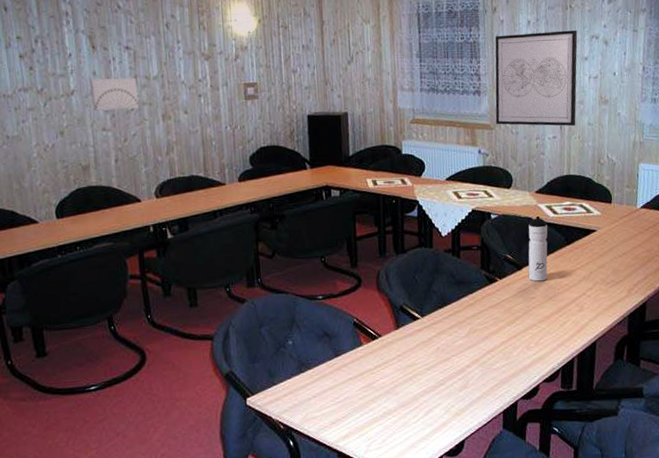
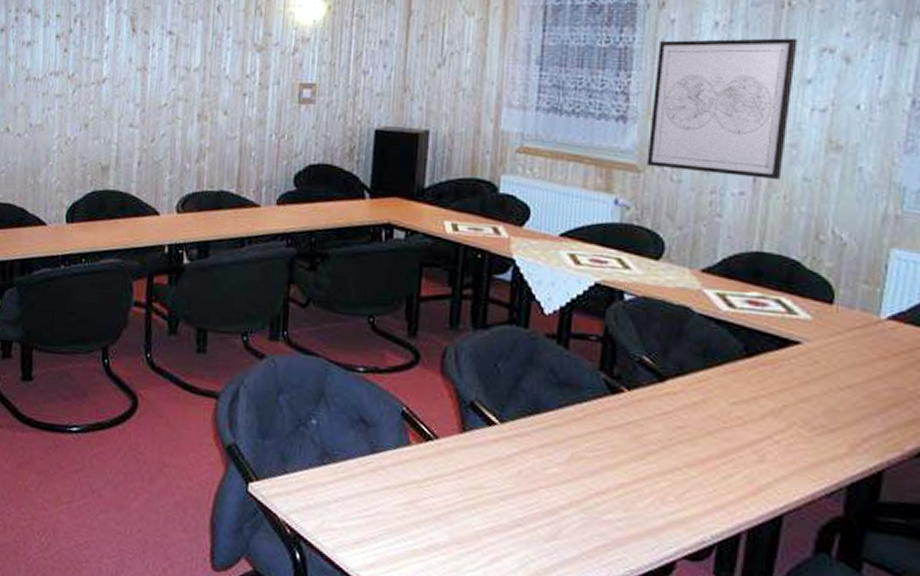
wall art: present [89,78,140,111] -> none [123,67,175,105]
water bottle: present [528,216,548,282] -> none [675,306,717,405]

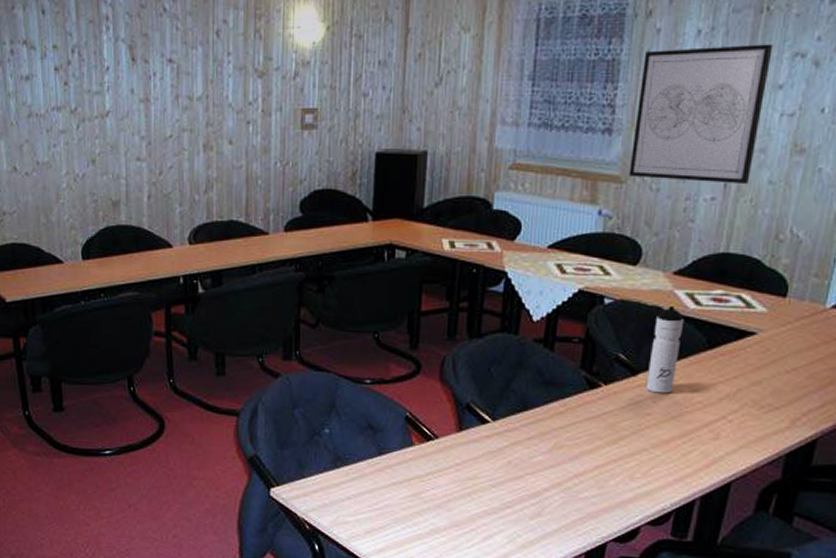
water bottle: none [675,306,717,405] -> present [645,305,685,394]

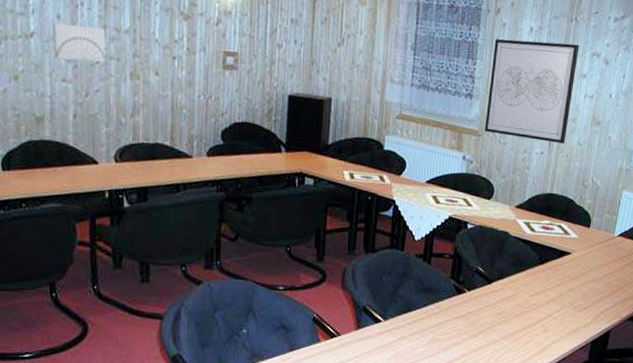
wall art: none [126,98,179,137] -> present [52,23,106,63]
water bottle: present [645,305,685,394] -> none [497,231,524,298]

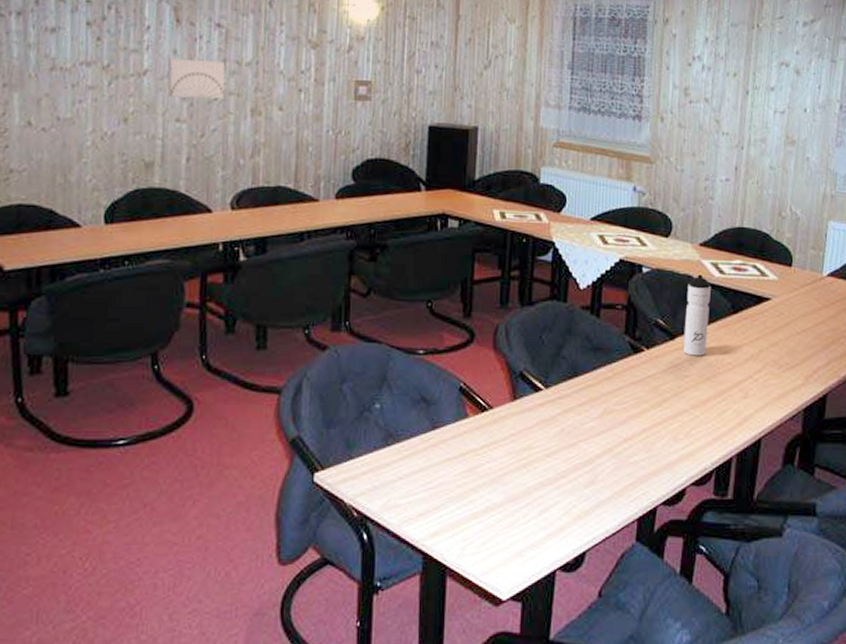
wall art: present [484,39,579,143] -> none [657,51,764,168]
water bottle: none [497,231,524,298] -> present [683,274,712,356]

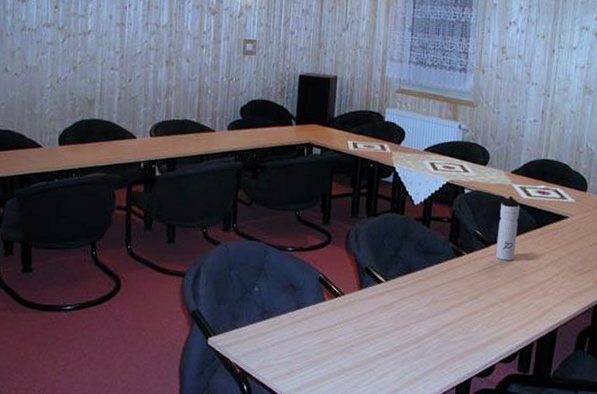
wall art: present [167,59,225,99] -> none [105,22,148,53]

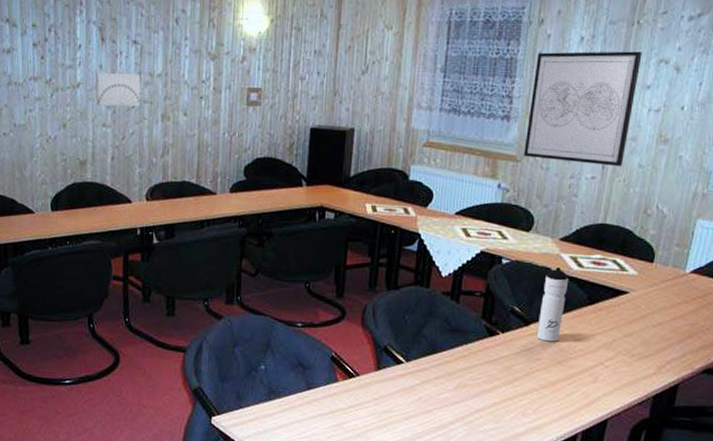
wall art: none [105,22,148,53] -> present [95,73,141,107]
wall art: none [479,18,568,112] -> present [523,51,642,166]

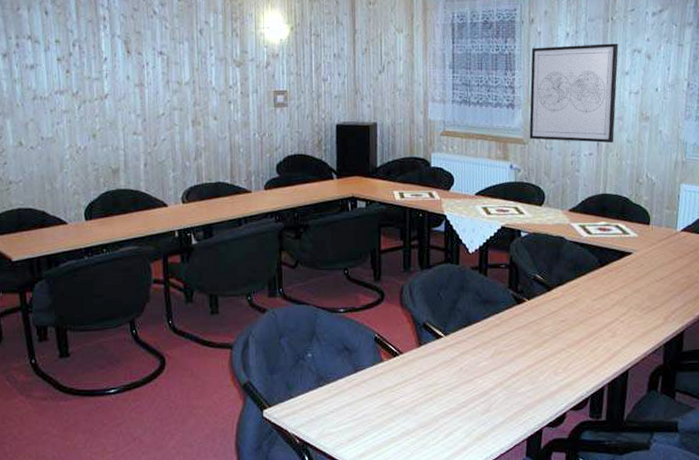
wall art: present [95,73,141,107] -> none [123,83,171,115]
water bottle: present [536,267,569,342] -> none [558,235,581,304]

